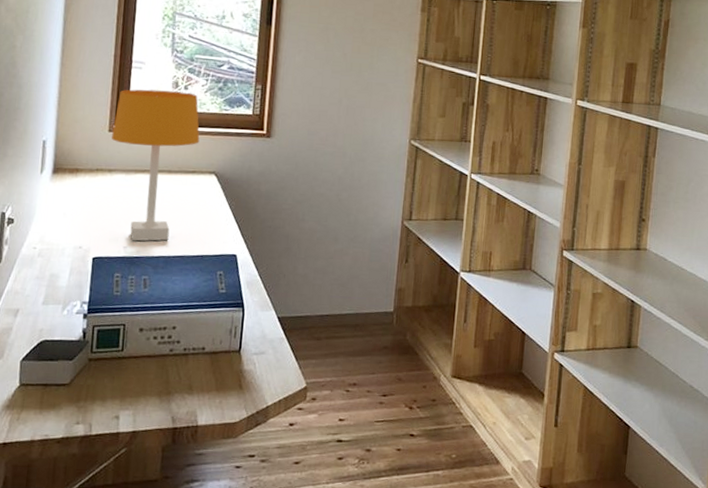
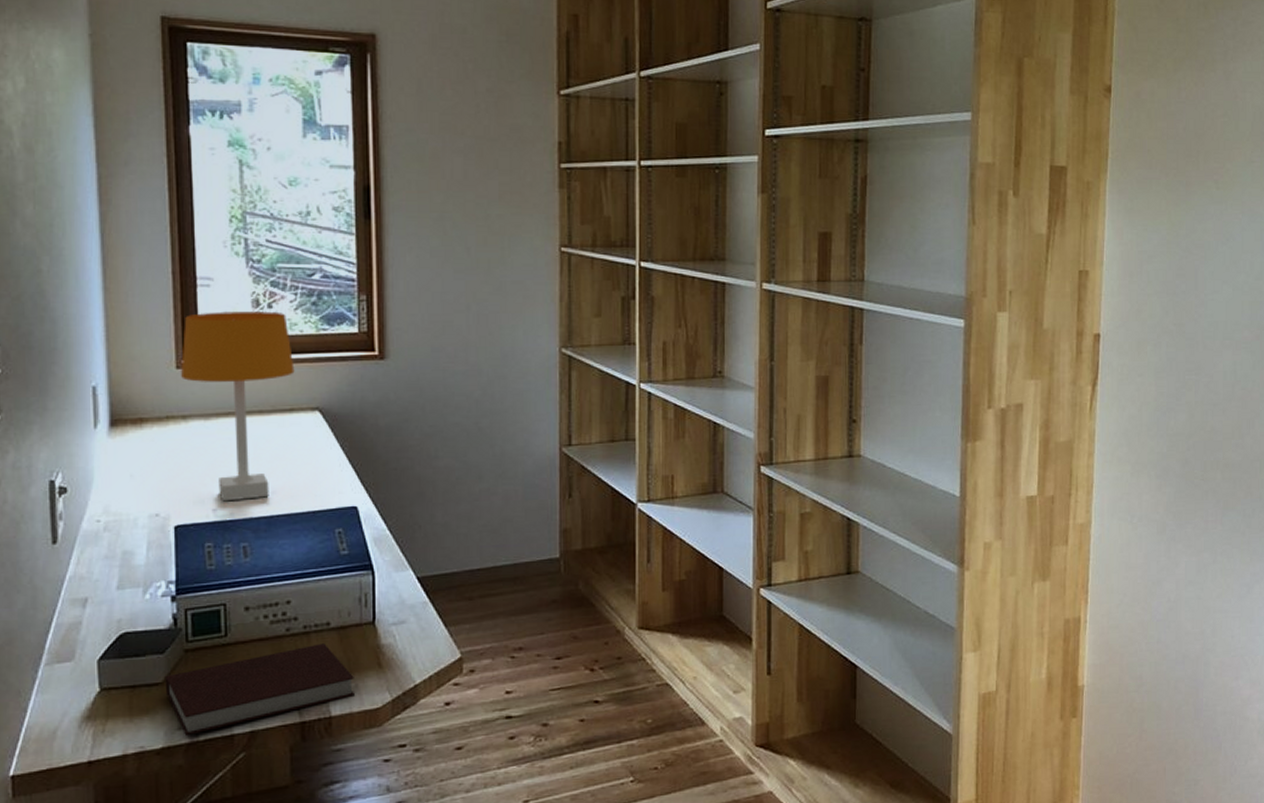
notebook: none [70,364,219,429] -> present [165,643,354,735]

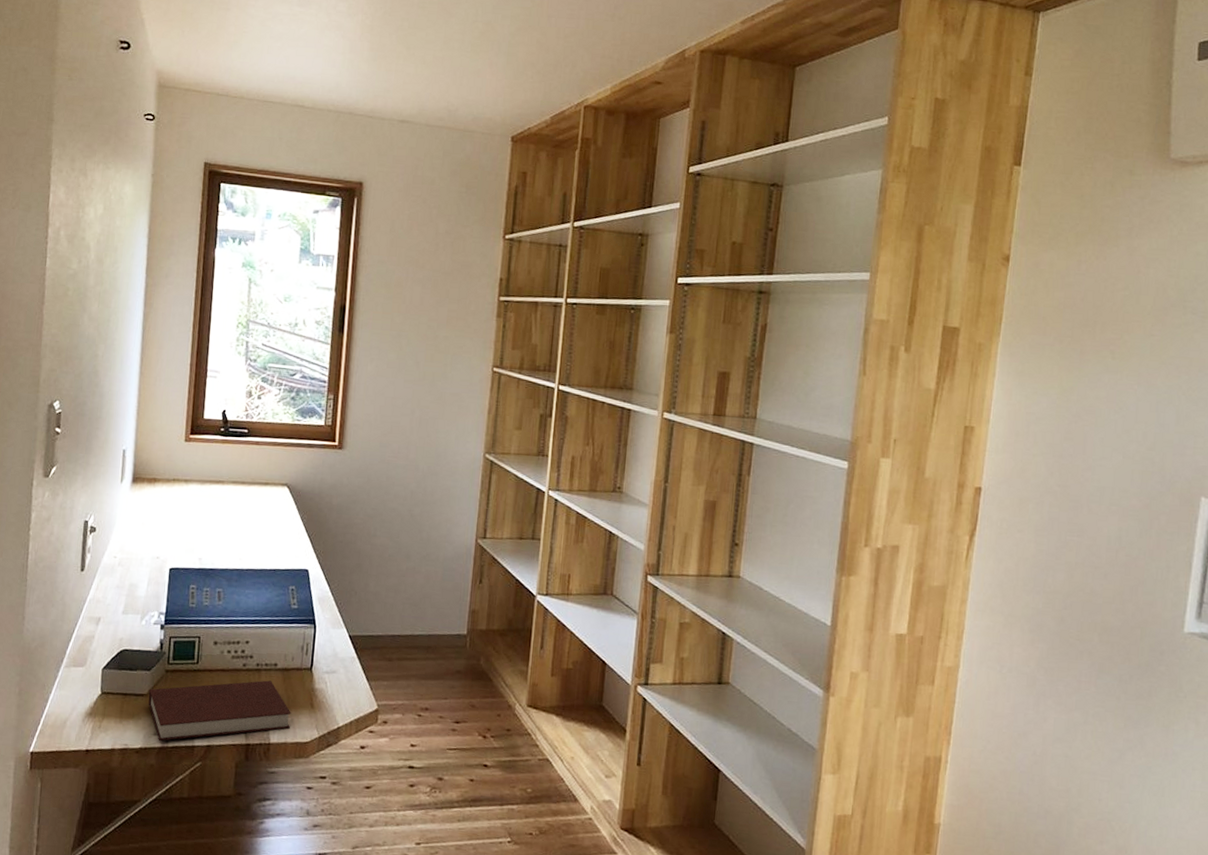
desk lamp: present [181,311,295,502] -> none [188,398,273,554]

